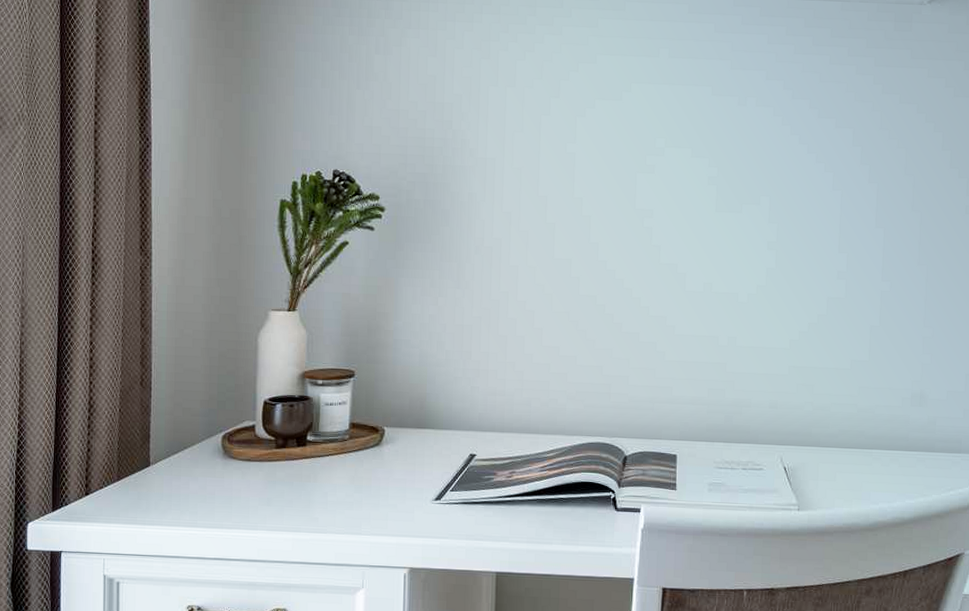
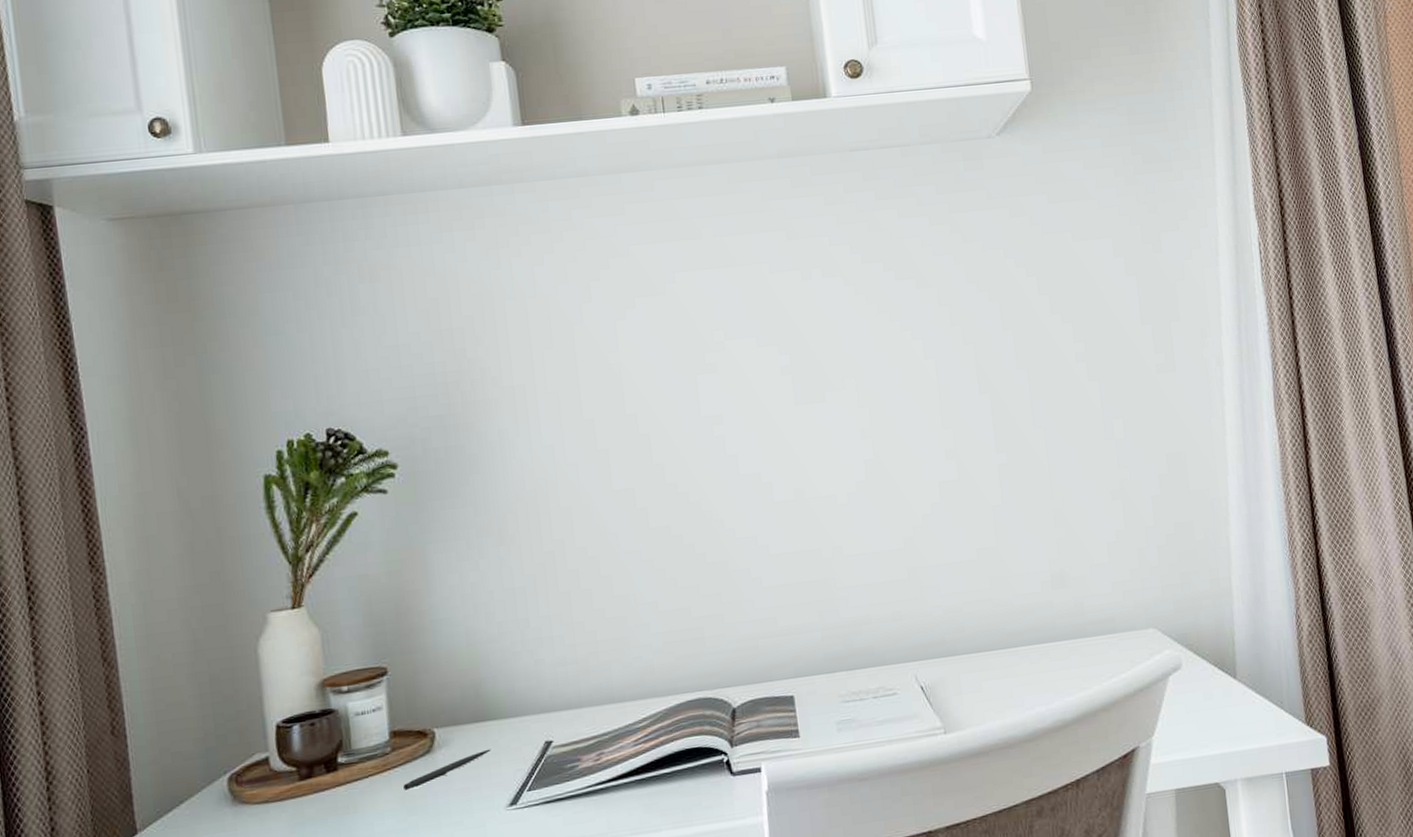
pen: none [355,451,427,472] -> present [403,748,492,790]

